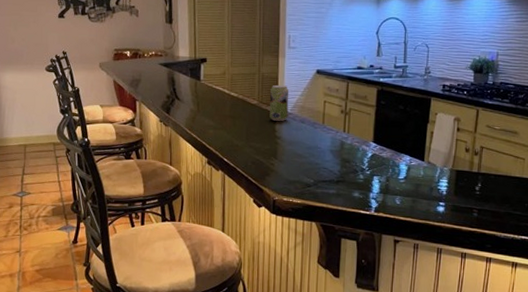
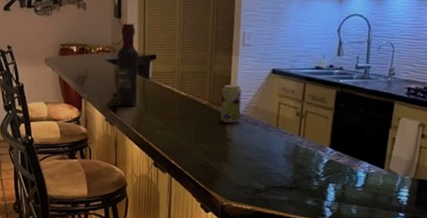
wine bottle: none [169,28,191,108] -> present [116,23,139,107]

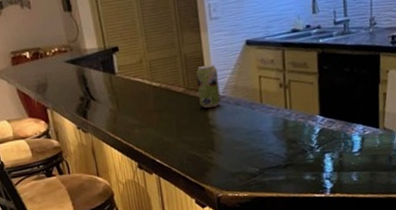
wine bottle: present [116,23,139,107] -> none [74,15,108,110]

